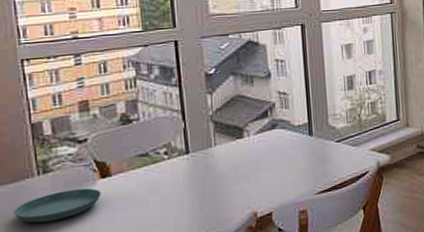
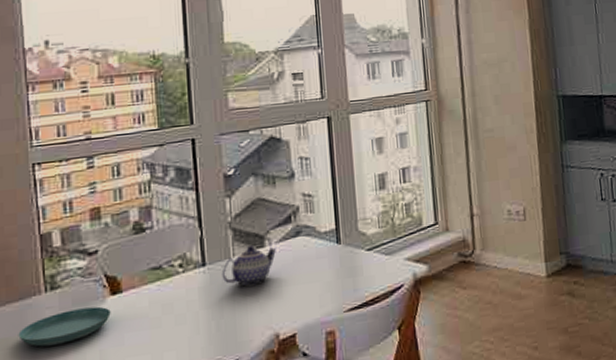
teapot: none [204,136,254,172] -> present [221,246,276,286]

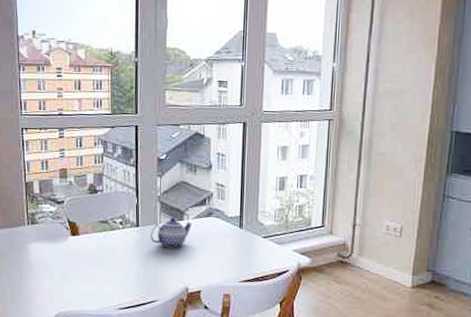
saucer: present [18,306,111,347] -> none [10,241,71,264]

